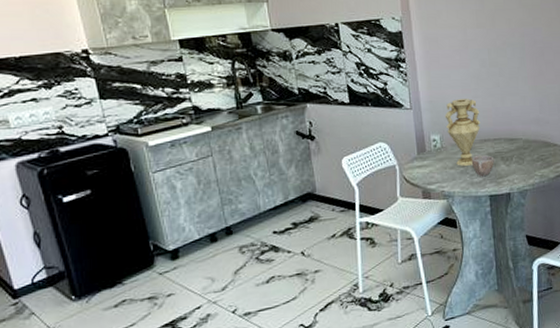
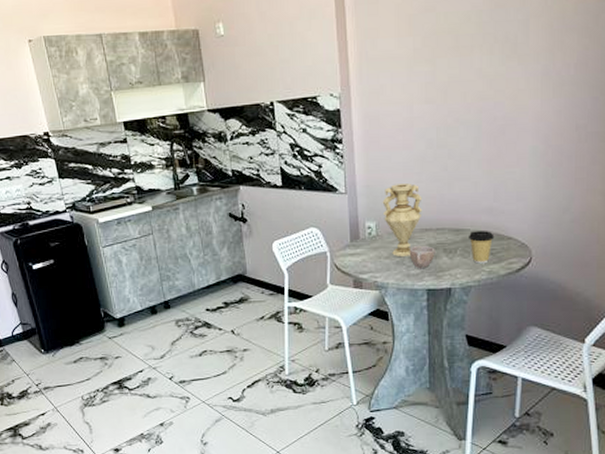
coffee cup: none [522,139,543,169] -> present [469,231,494,264]

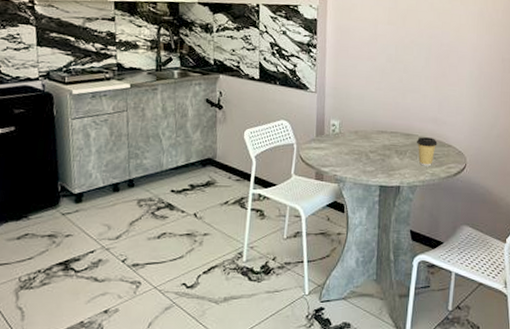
vase: present [382,183,422,256] -> none [346,89,381,154]
cup: present [409,245,435,269] -> none [366,145,389,167]

